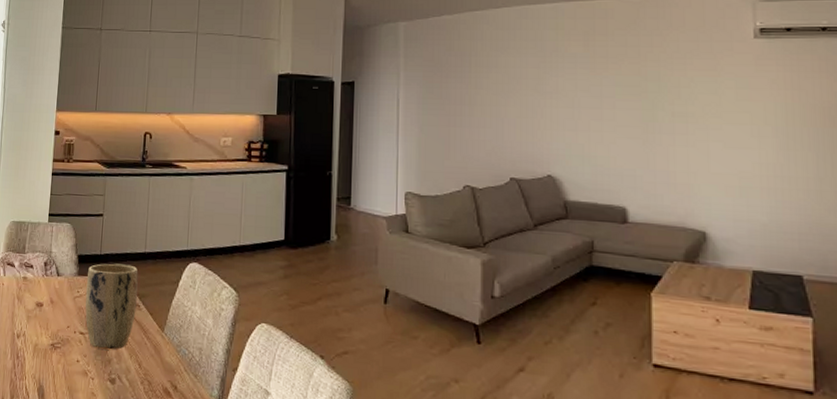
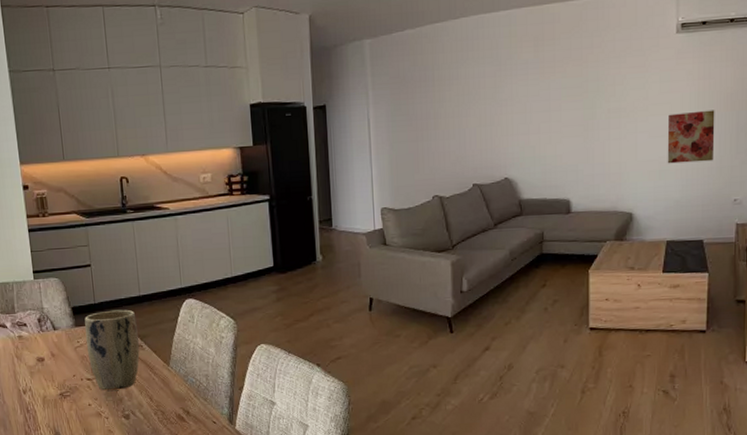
wall art: none [747,124,811,183] -> present [667,110,715,164]

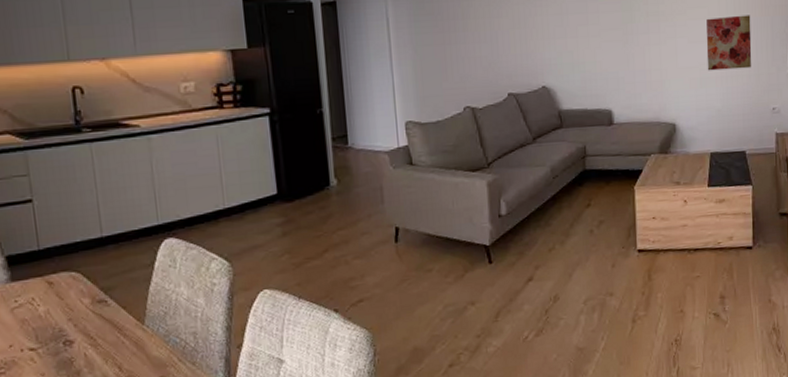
plant pot: present [84,309,140,391] -> none [24,255,104,363]

